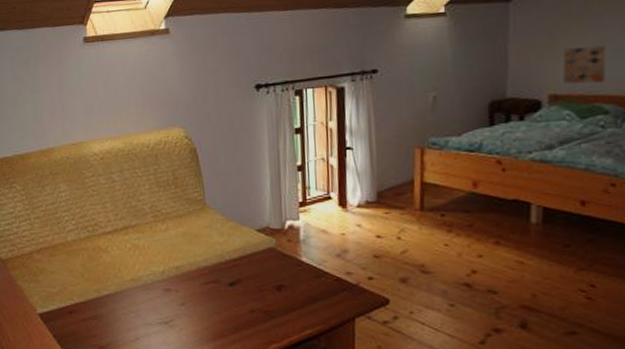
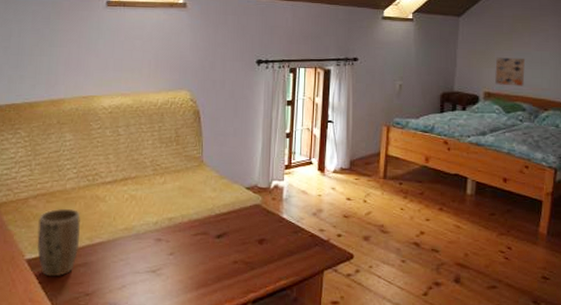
plant pot: none [45,262,88,331] -> present [36,209,81,277]

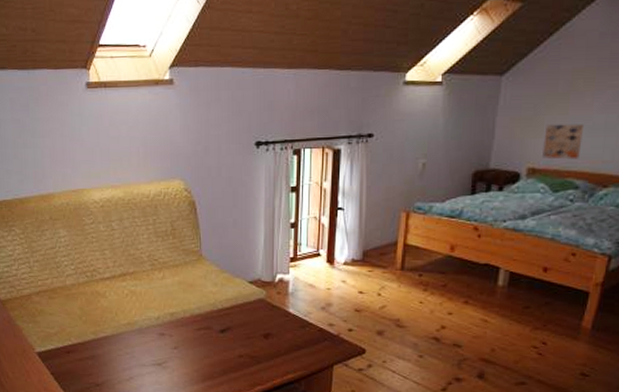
plant pot: present [36,209,81,277] -> none [43,305,86,369]

